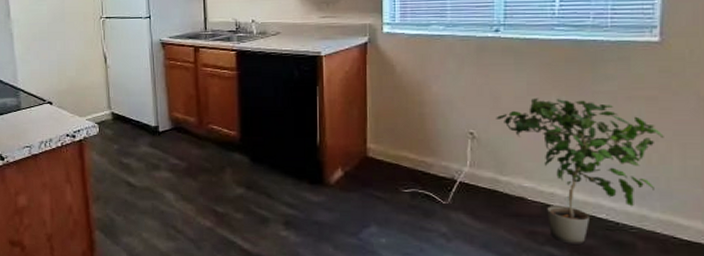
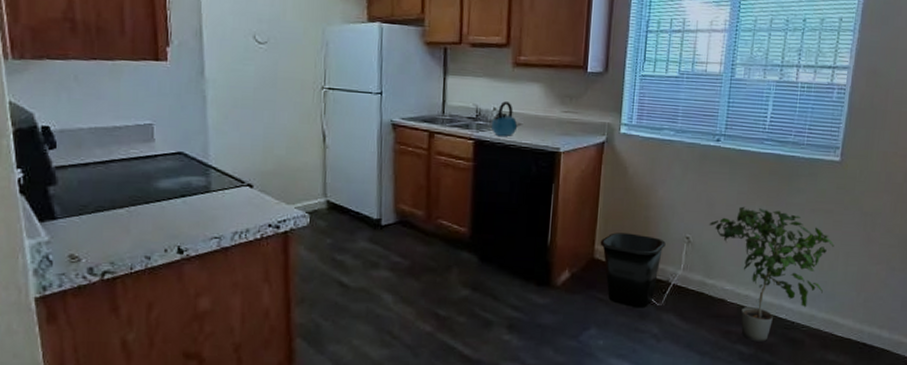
kettle: none [250,13,277,45] -> present [491,101,518,136]
waste bin: none [372,131,446,207] -> present [600,232,666,309]

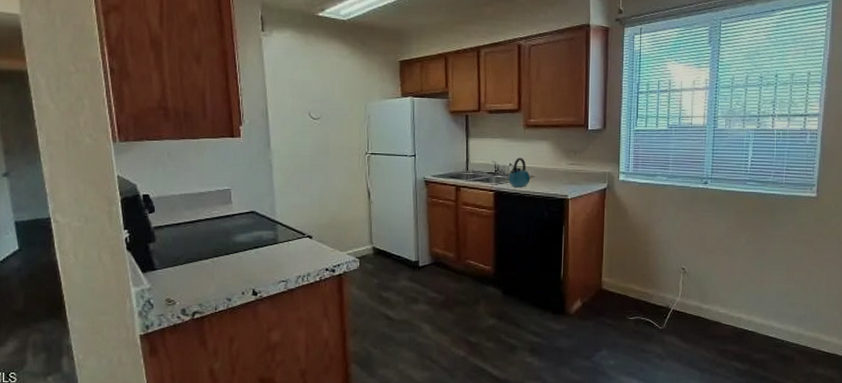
waste bin: present [600,232,666,309] -> none [606,266,664,332]
potted plant: present [709,206,834,342] -> none [702,239,816,359]

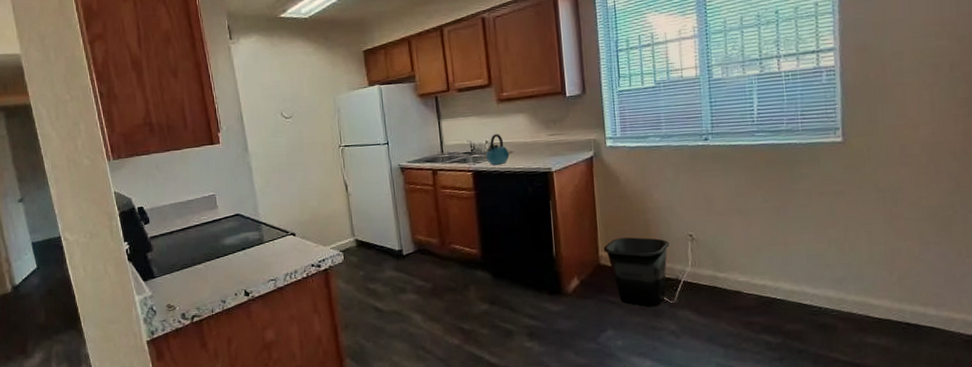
waste bin: none [606,266,664,332] -> present [603,237,669,308]

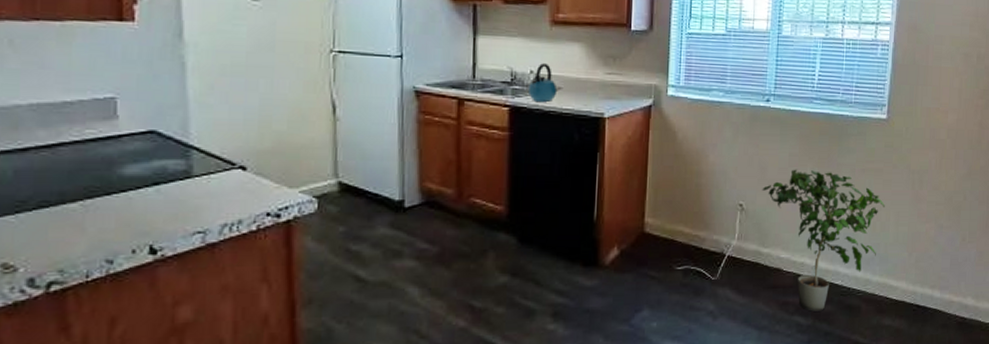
waste bin: present [603,237,669,308] -> none [650,203,719,284]
potted plant: none [711,198,853,331] -> present [762,169,885,312]

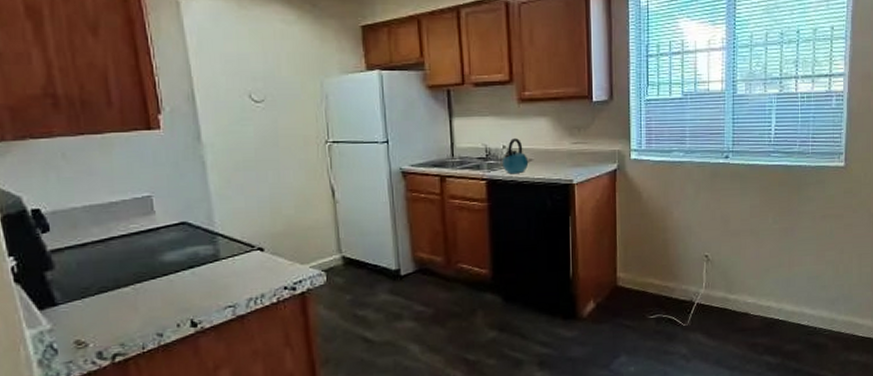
potted plant: present [762,169,885,312] -> none [726,219,847,351]

